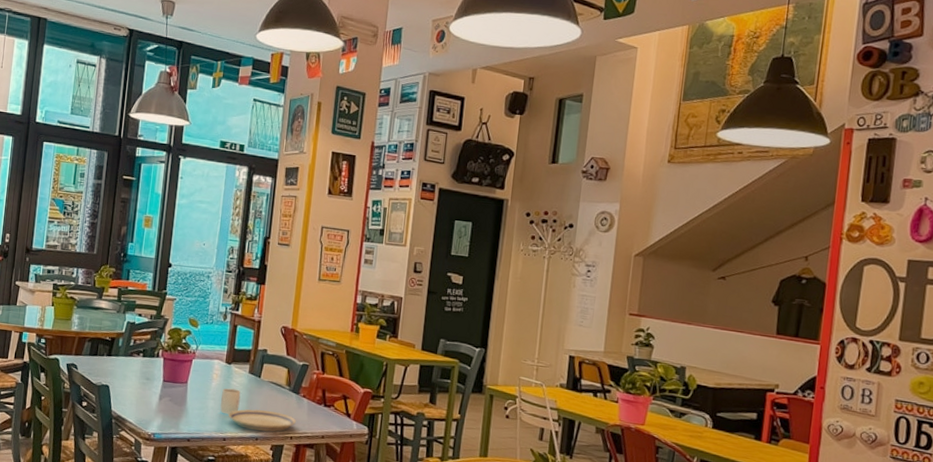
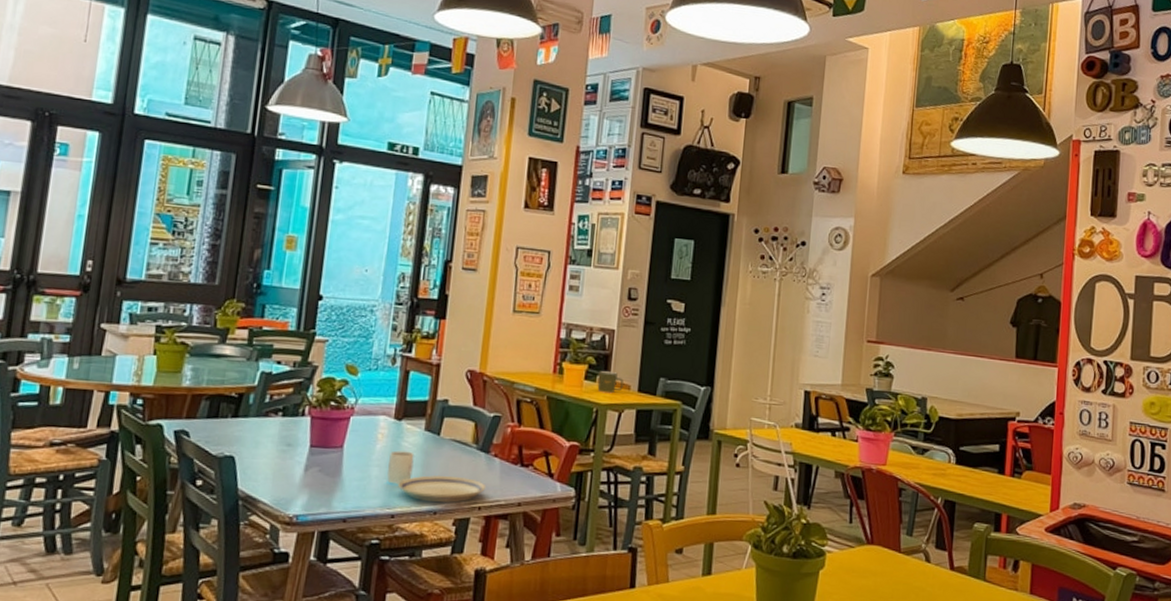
mug: none [387,331,410,351] -> present [597,371,624,394]

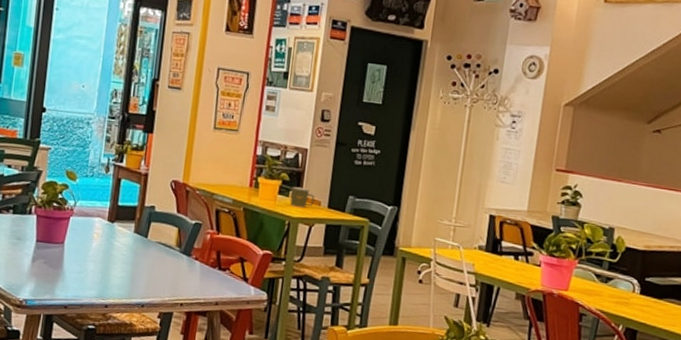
mug: present [387,450,415,485] -> none [101,249,125,279]
plate: present [398,475,487,503] -> none [111,272,188,298]

